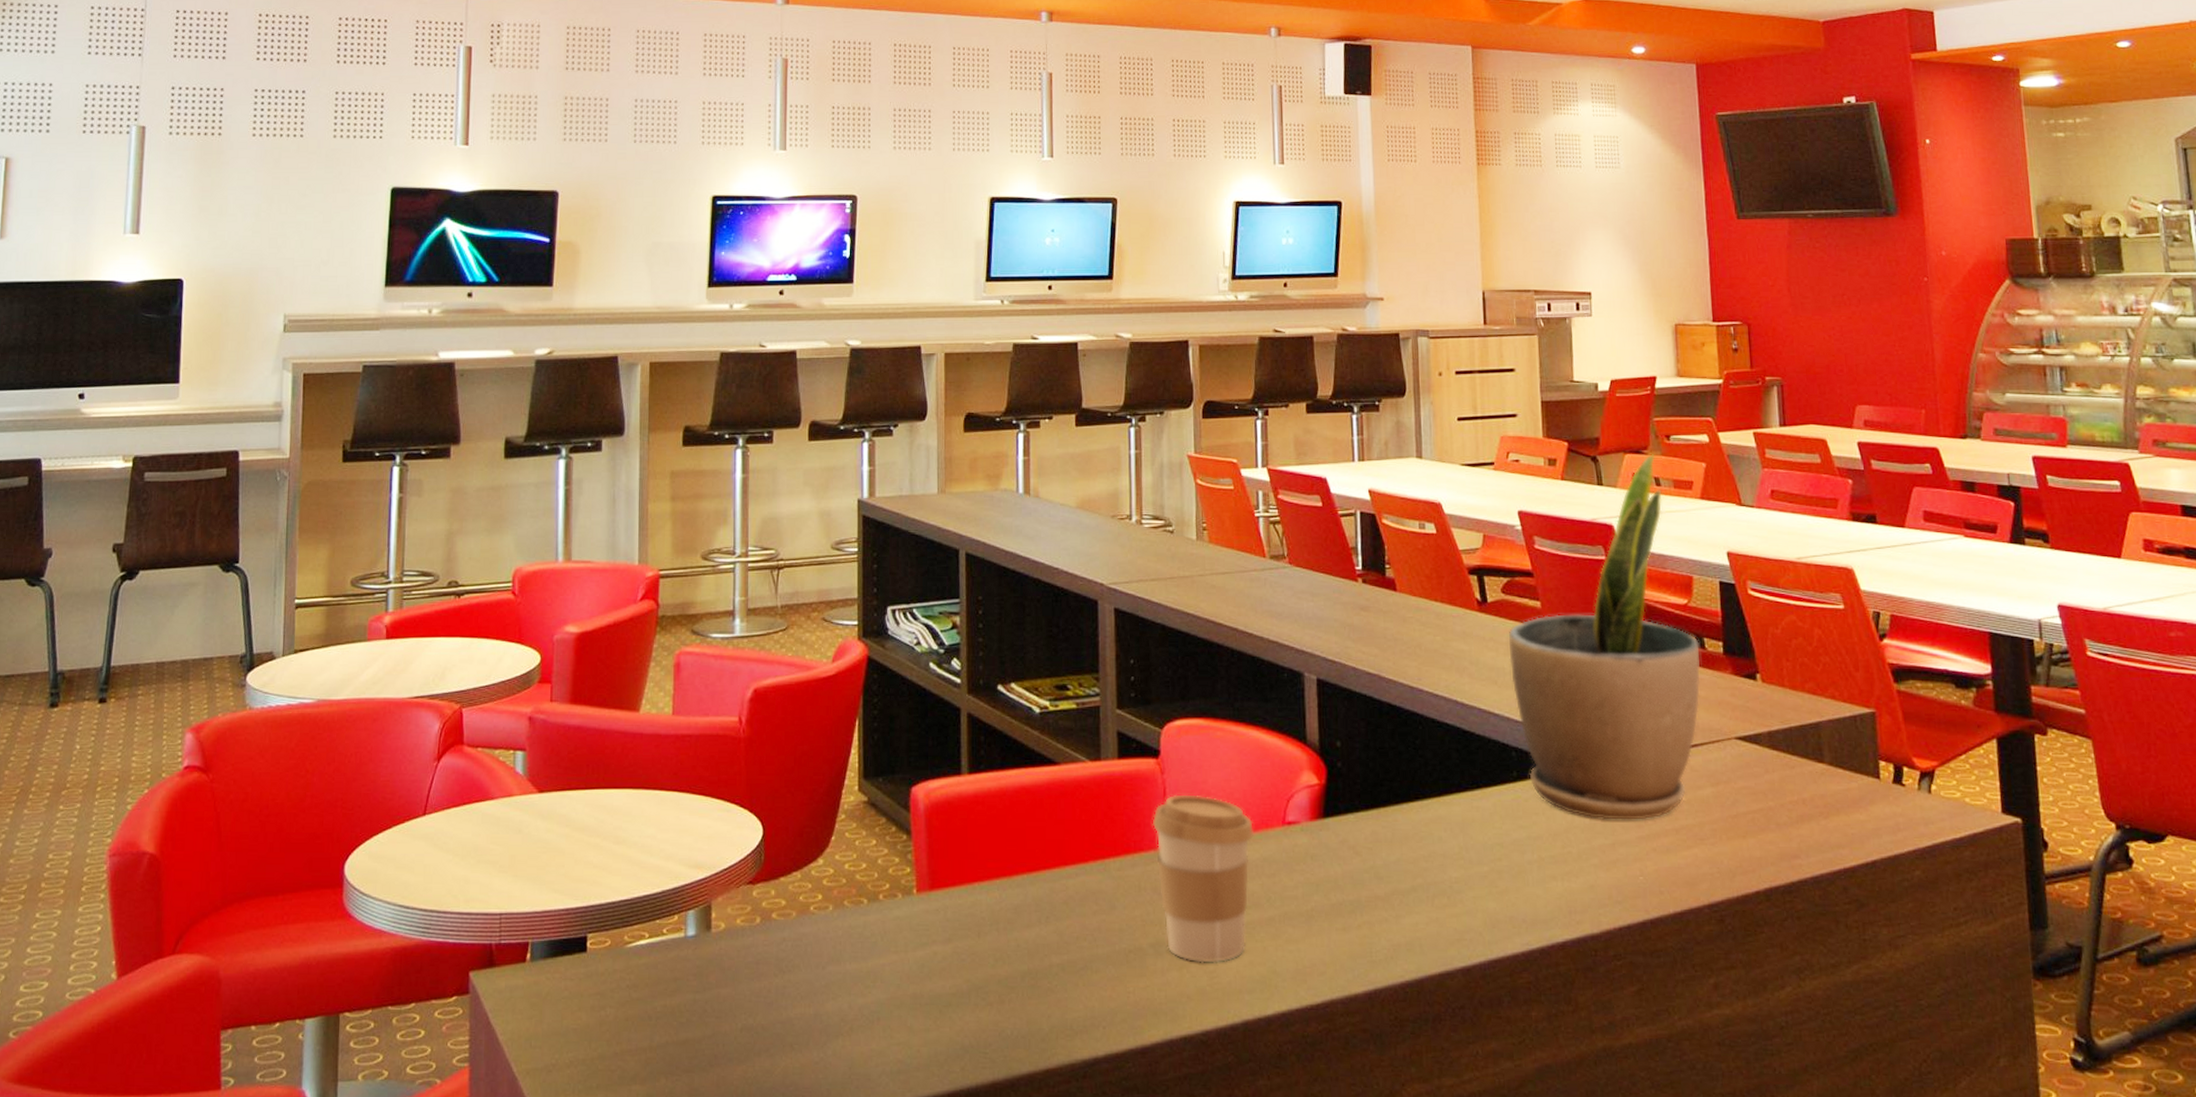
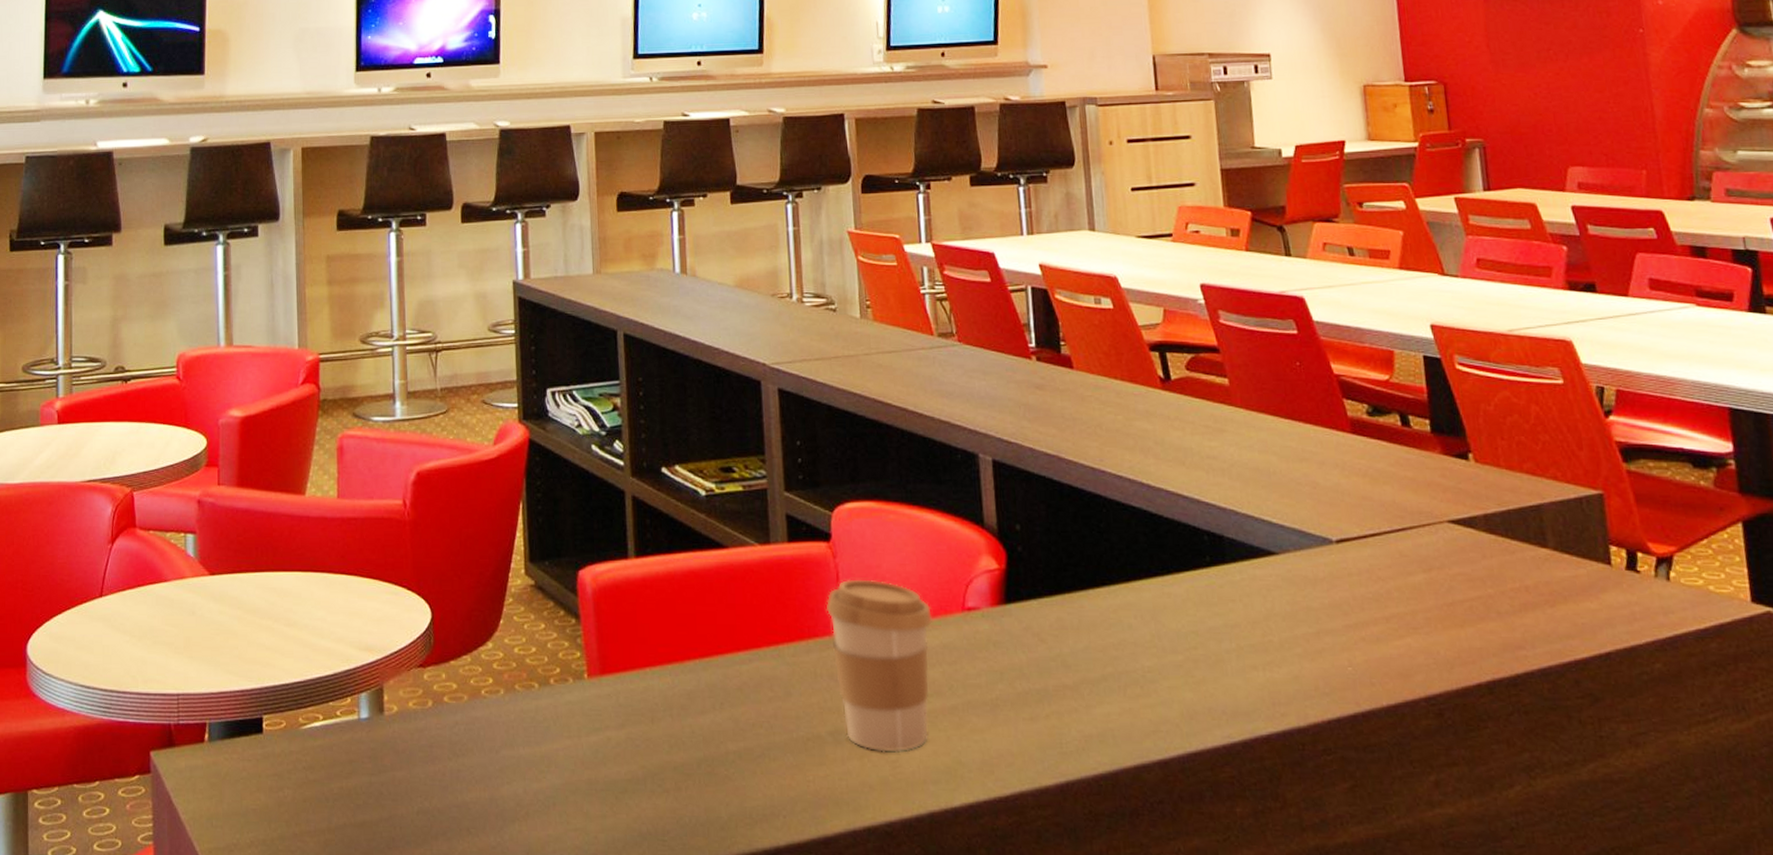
potted plant: present [1508,454,1701,820] -> none [1195,222,1407,608]

